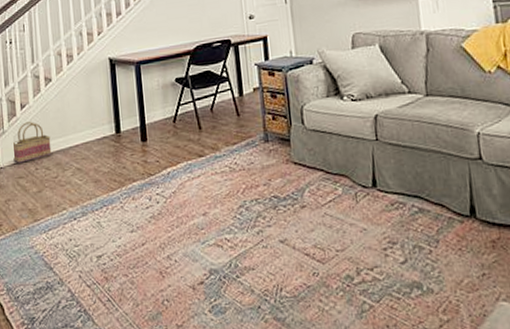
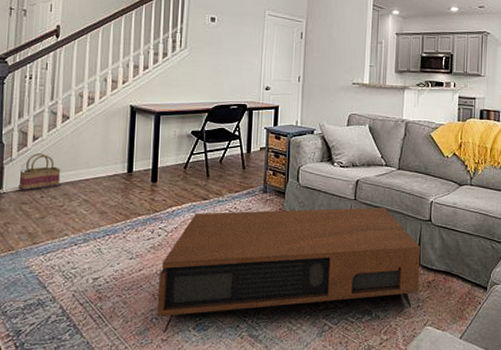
coffee table: none [164,147,481,317] -> present [156,208,421,333]

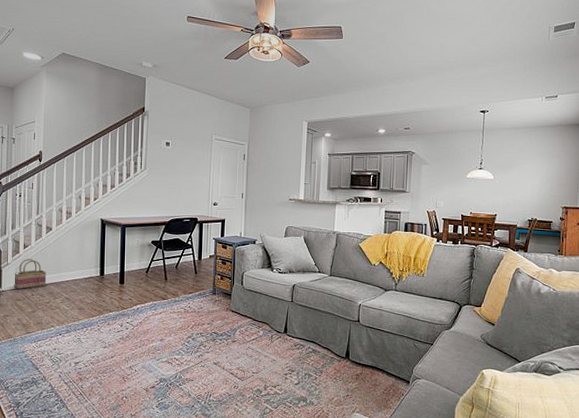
coffee table: present [156,208,421,333] -> none [126,309,350,409]

